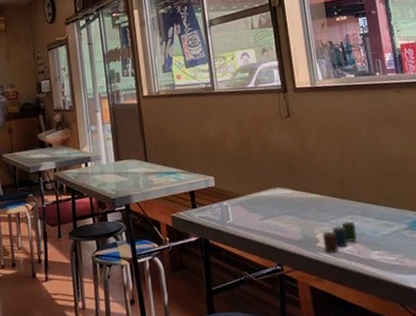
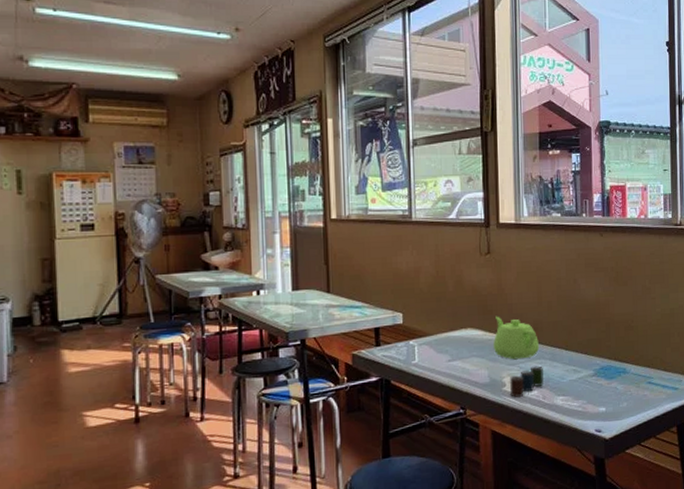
teapot: none [302,174,348,217] -> present [493,316,539,360]

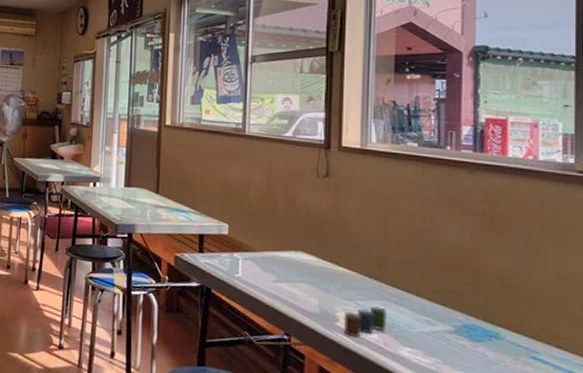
teapot: present [493,316,539,360] -> none [326,243,382,296]

